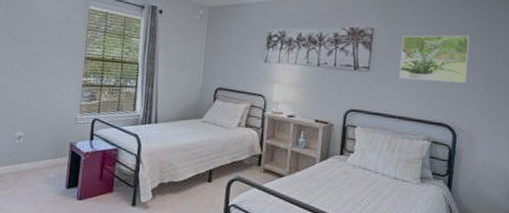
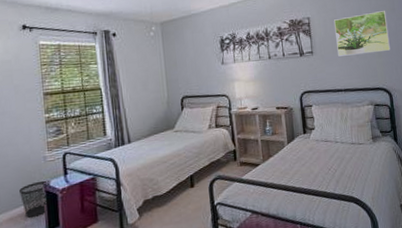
wastebasket: none [48,140,76,173] -> present [19,180,49,218]

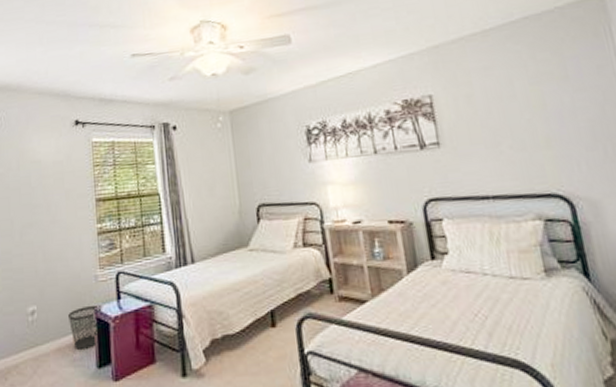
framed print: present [334,11,391,57] -> none [470,80,566,149]

